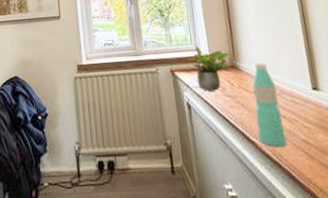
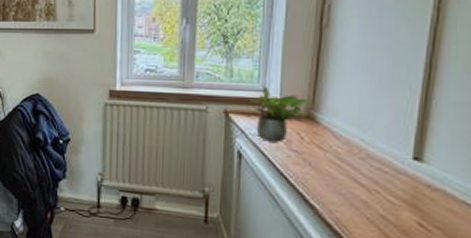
water bottle: present [252,63,287,147] -> none [322,117,362,218]

